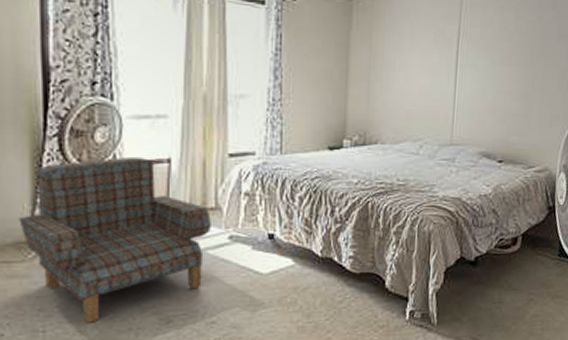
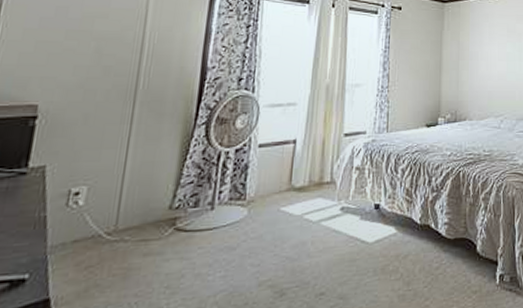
armchair: present [18,156,211,323] -> none [161,139,326,299]

